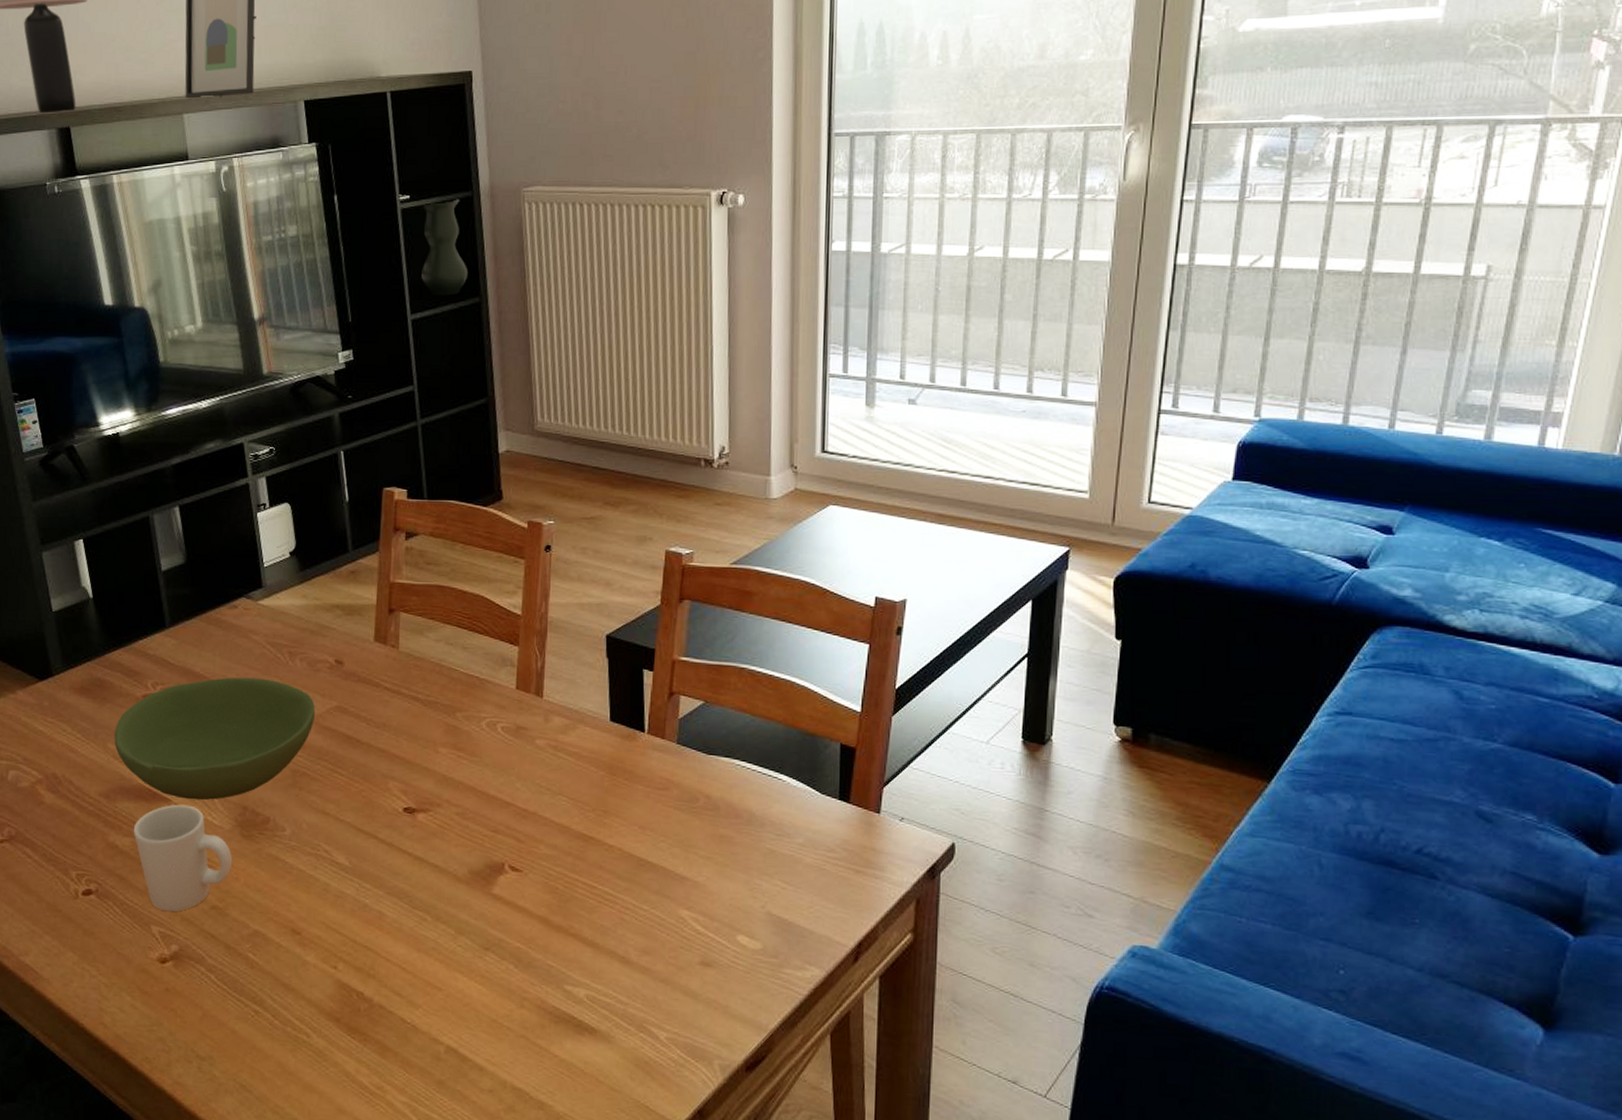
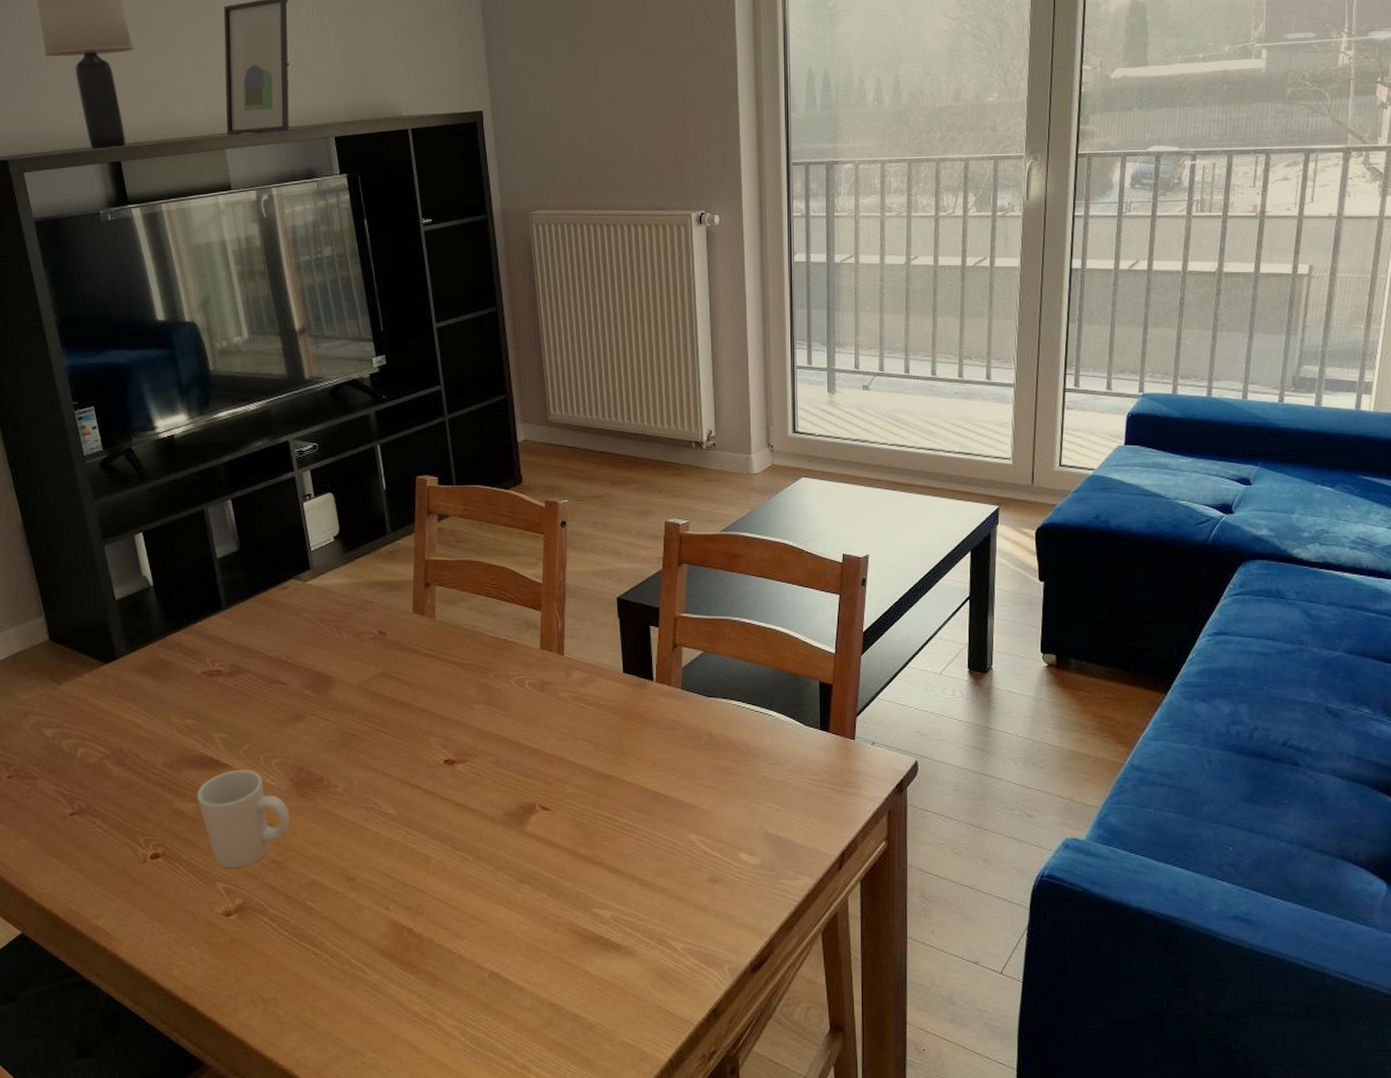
bowl: present [114,677,315,801] -> none [177,651,361,765]
vase: present [420,199,469,296] -> none [441,222,486,306]

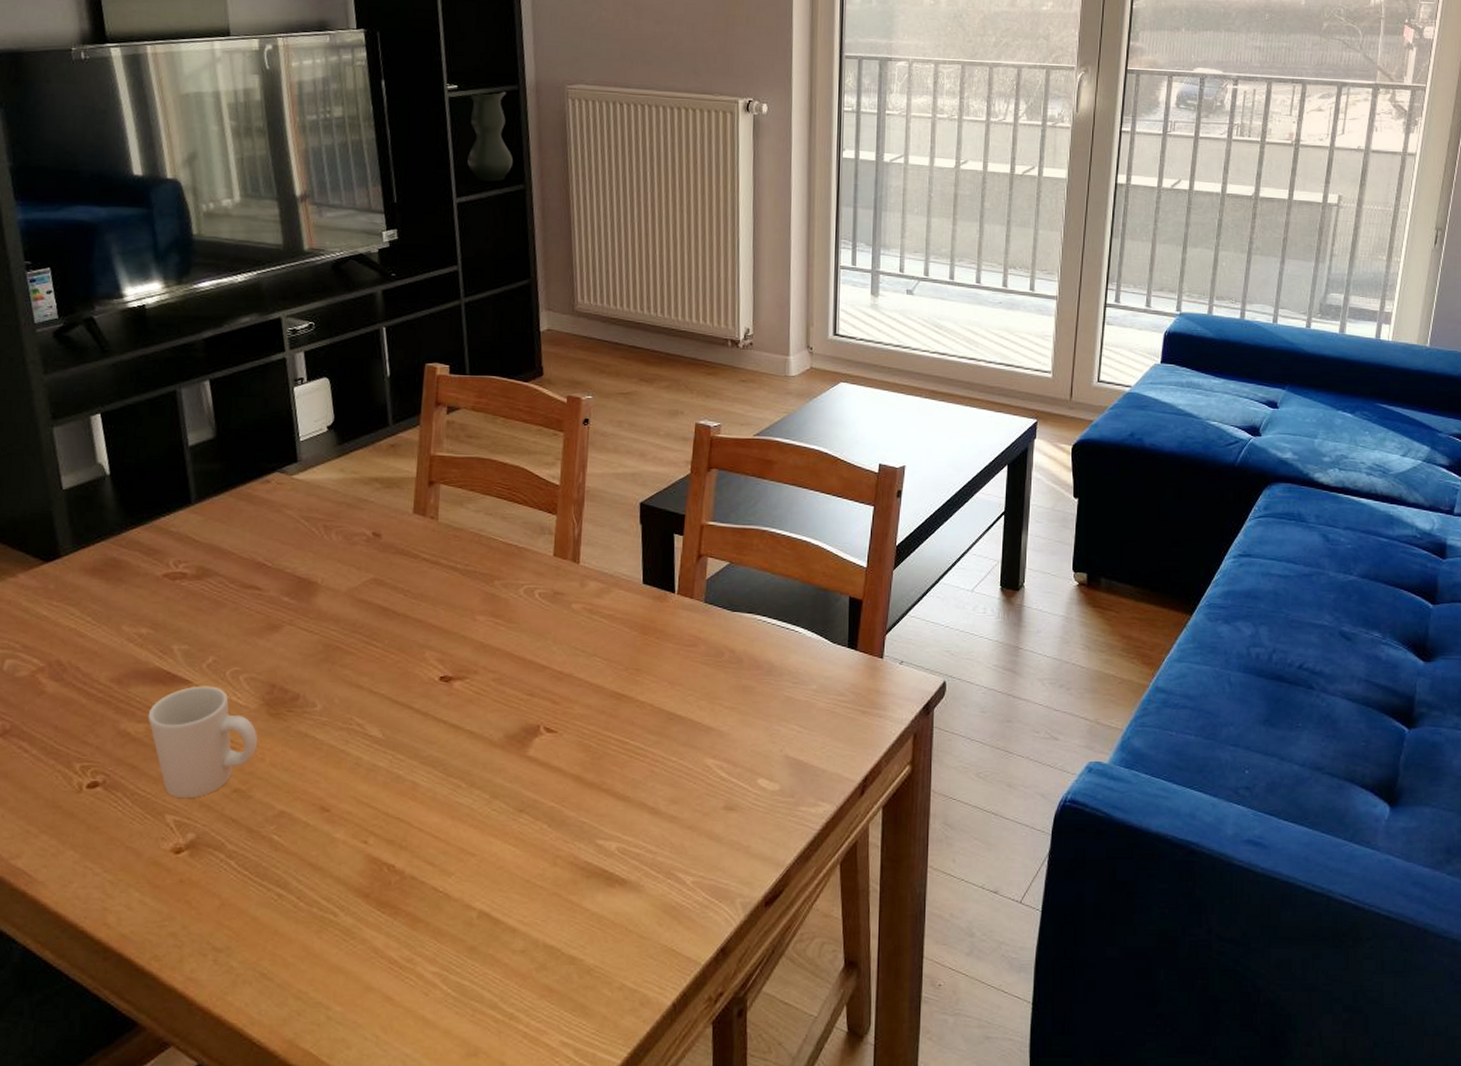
vase: none [441,222,486,306] -> present [467,91,514,182]

